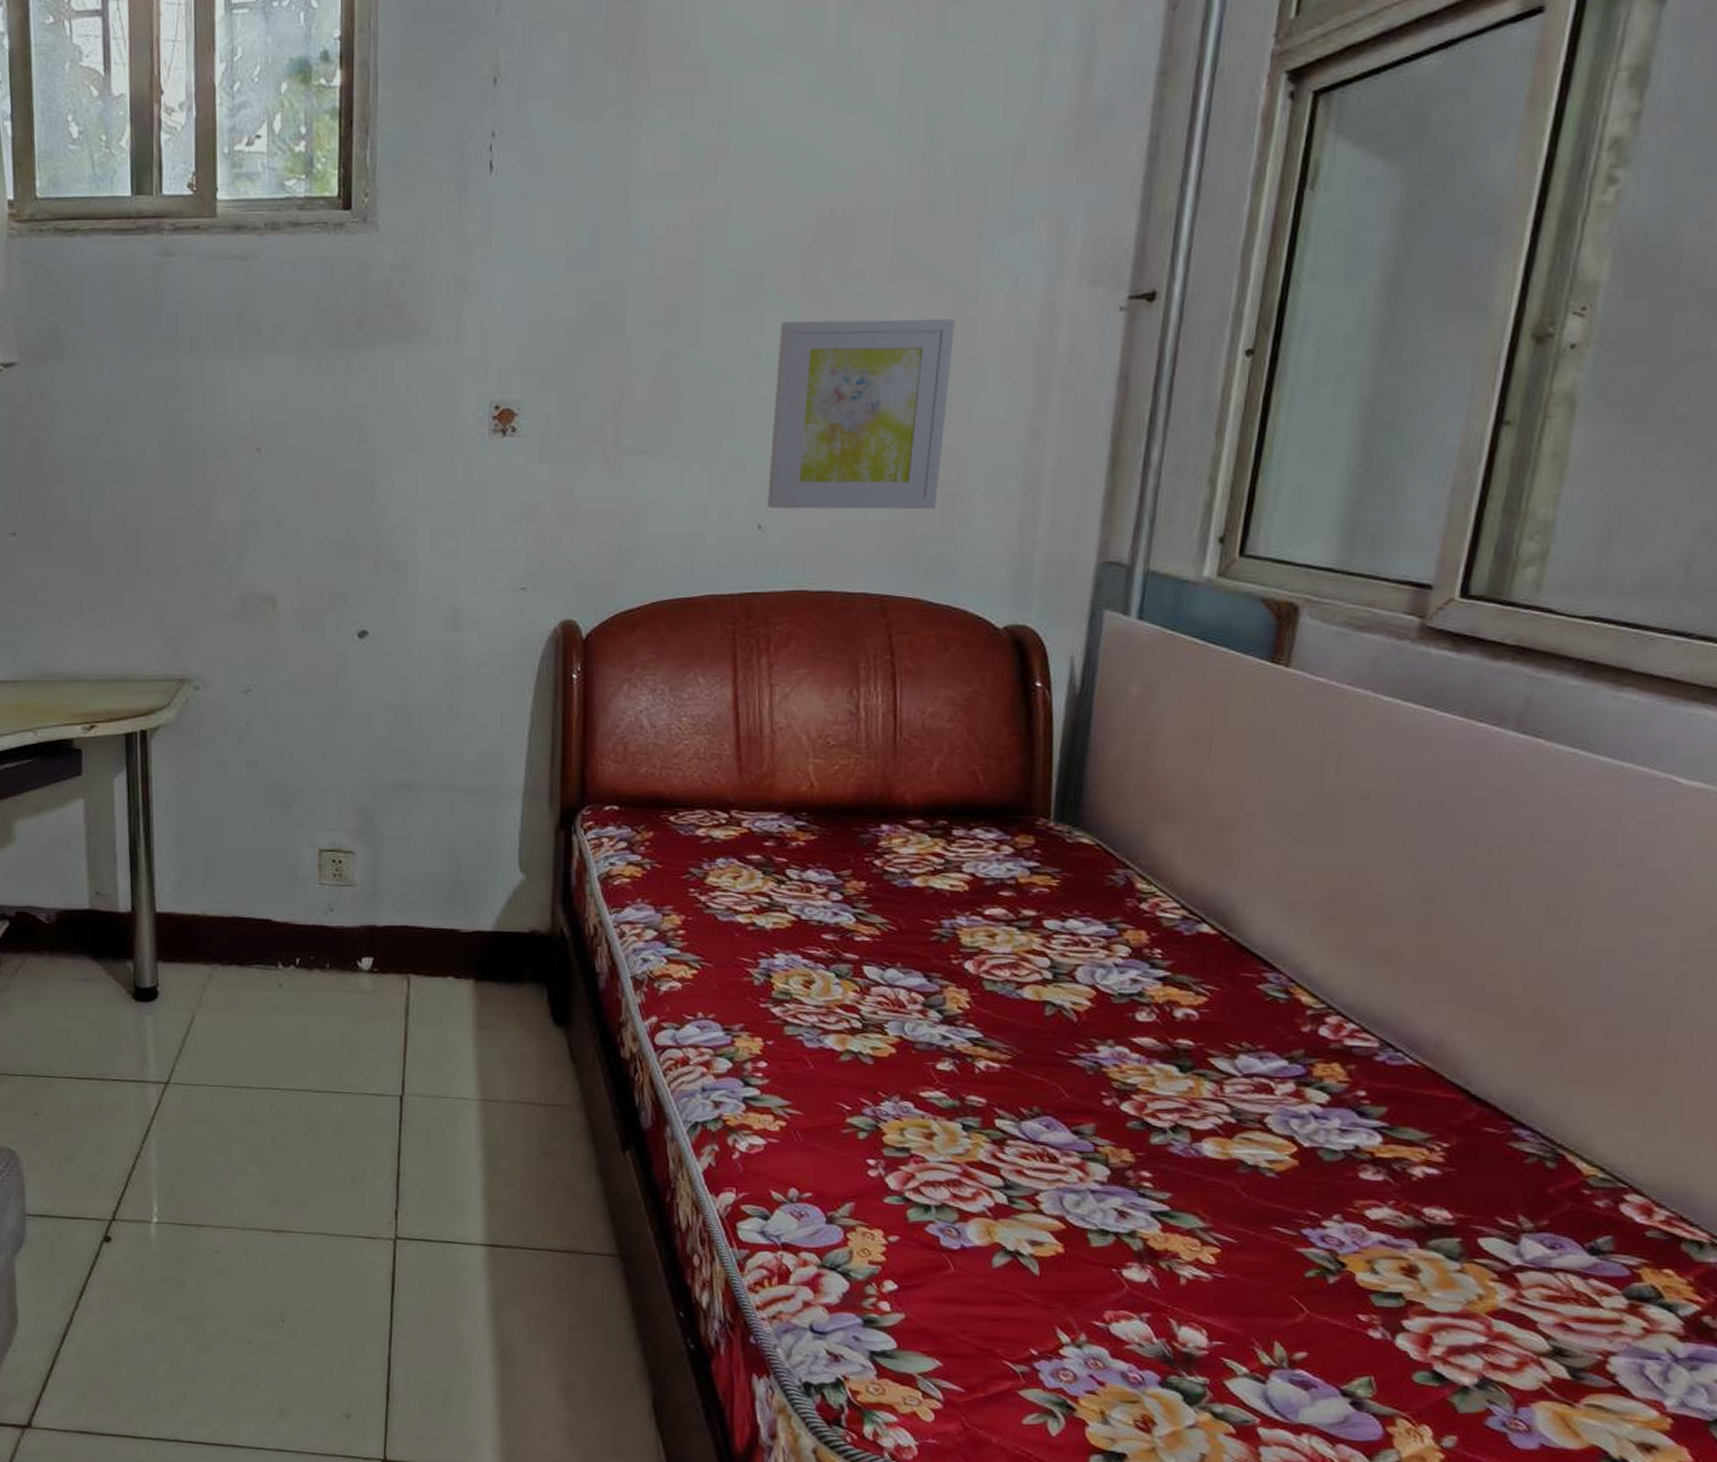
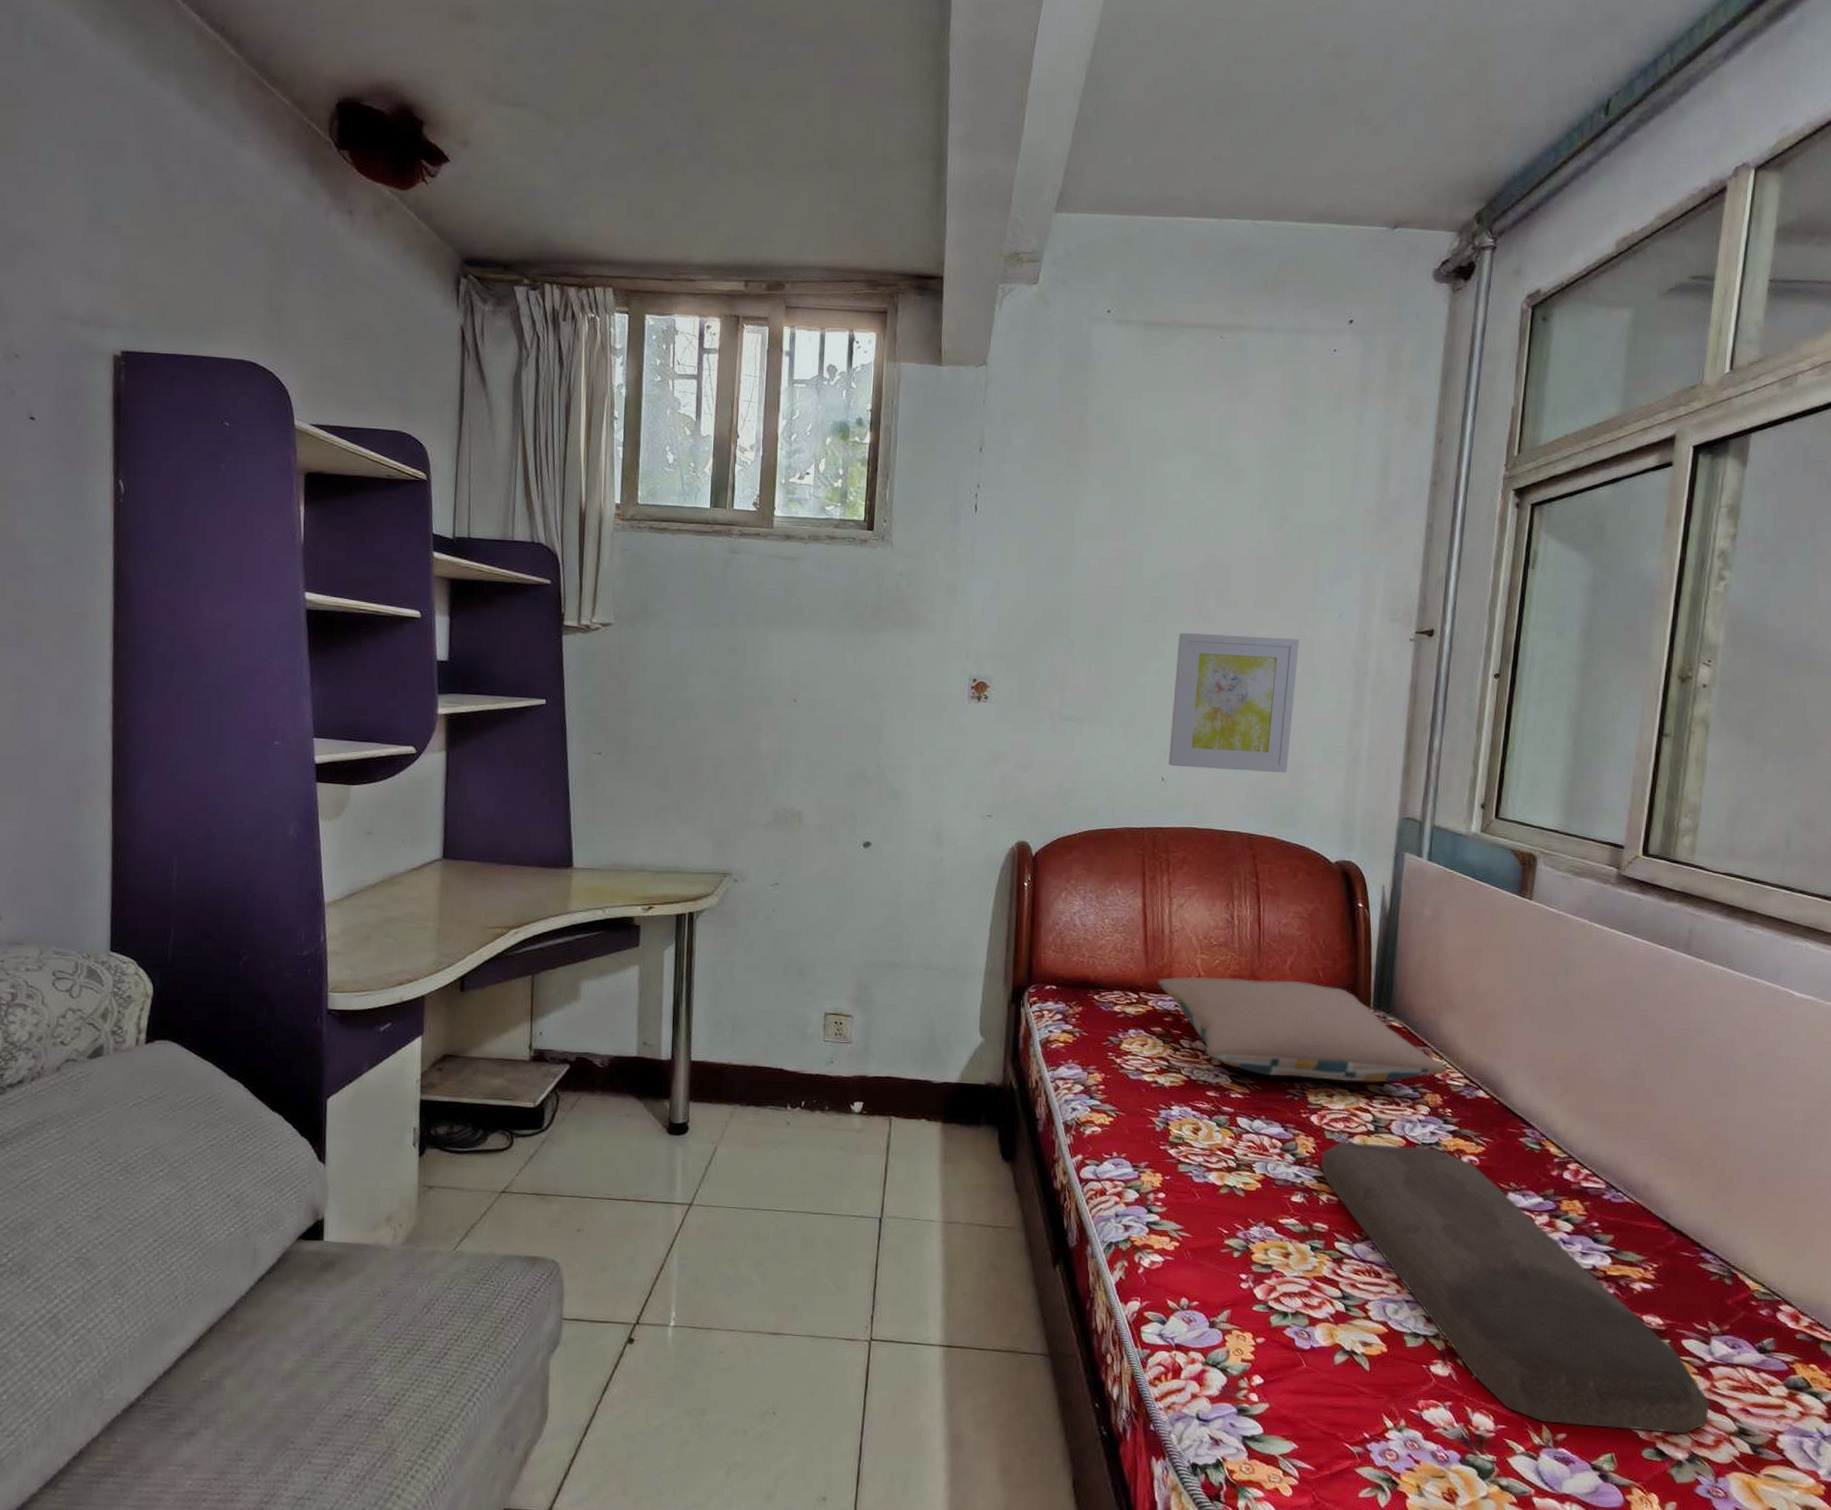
pillow: none [755,787,1158,917] -> present [1158,977,1447,1082]
cushion: none [977,993,1514,1354] -> present [1320,1141,1710,1434]

